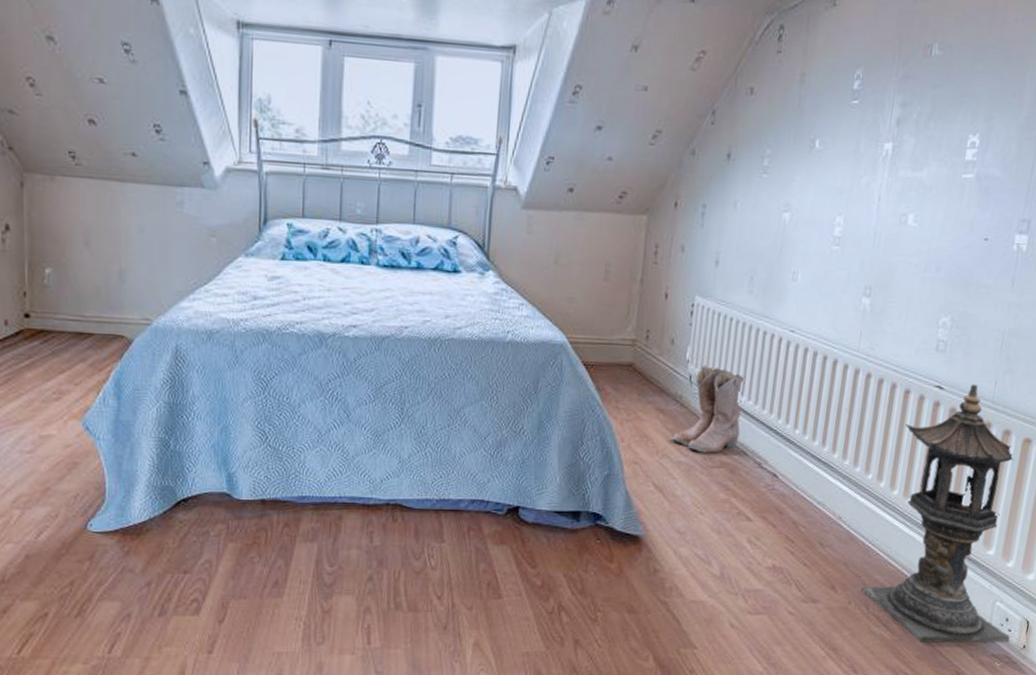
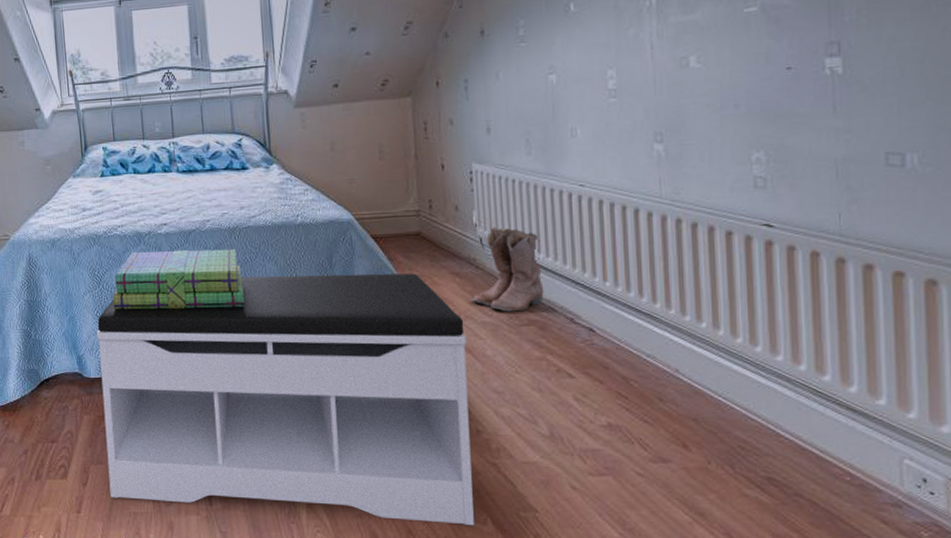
bench: none [252,395,660,663] -> present [96,273,474,526]
stack of books: none [279,355,437,430] -> present [112,249,245,310]
lantern: present [861,384,1014,643] -> none [721,218,936,509]

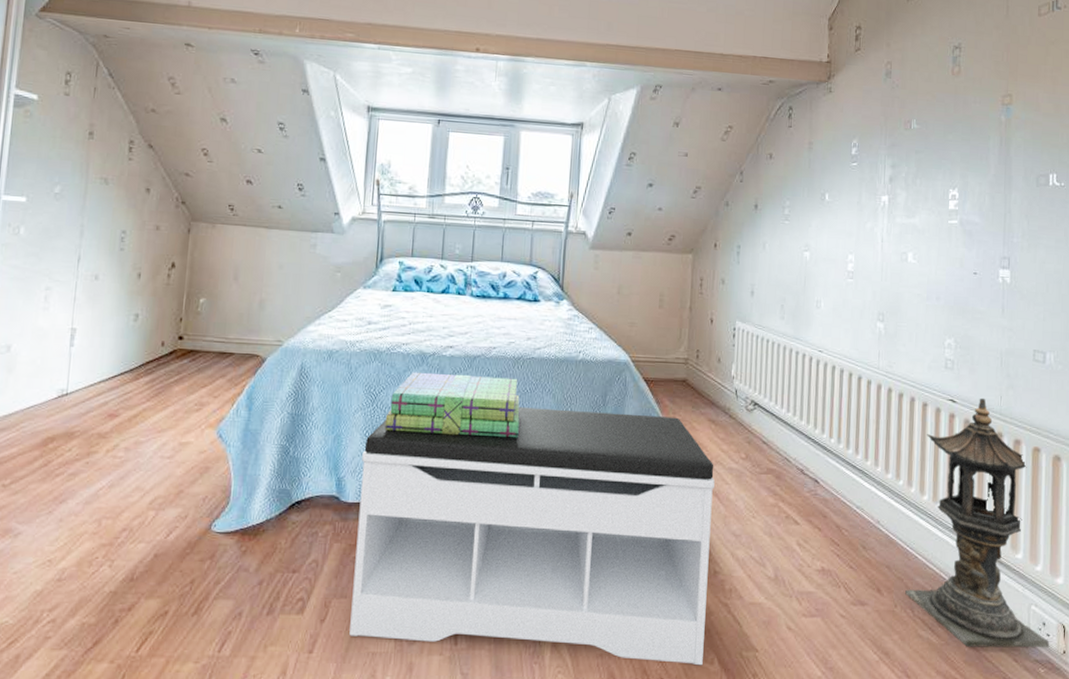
boots: present [470,226,544,312] -> none [722,380,784,460]
lantern: none [721,218,936,509] -> present [905,397,1050,648]

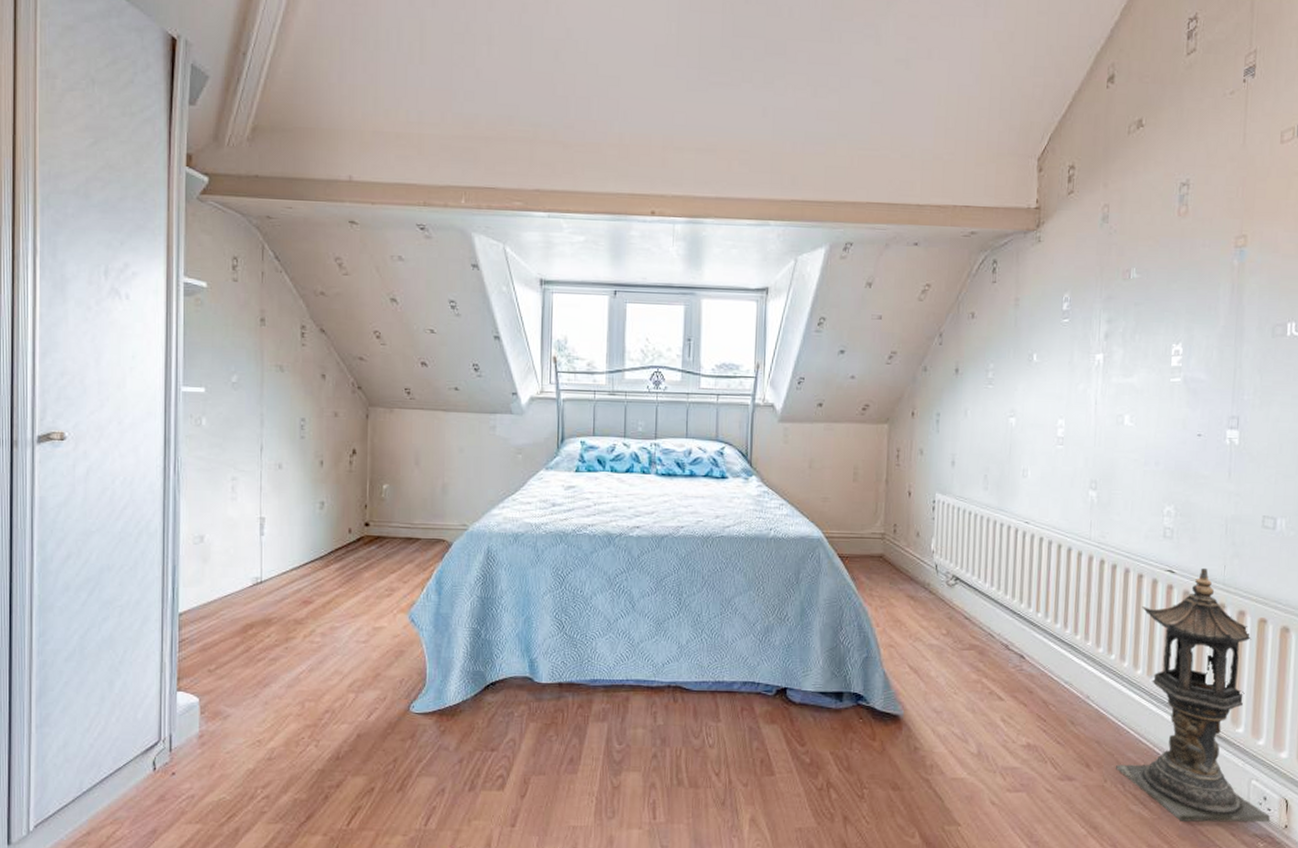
bench: present [349,407,715,666] -> none [550,586,914,839]
stack of books: present [384,372,520,438] -> none [574,553,711,618]

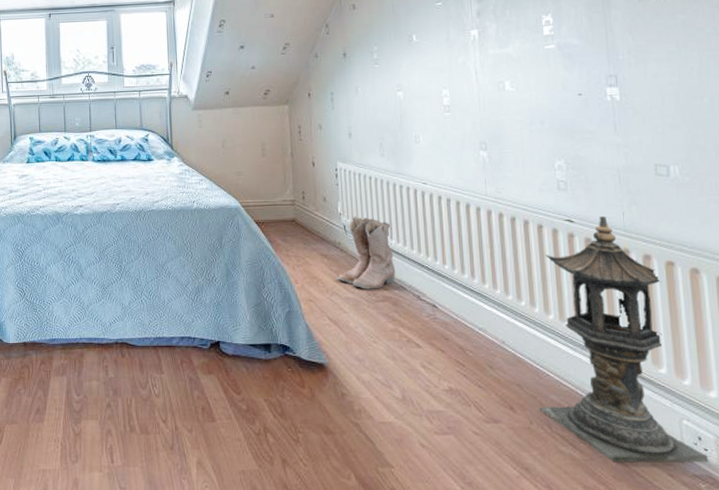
boots: none [921,554,987,636] -> present [336,216,396,289]

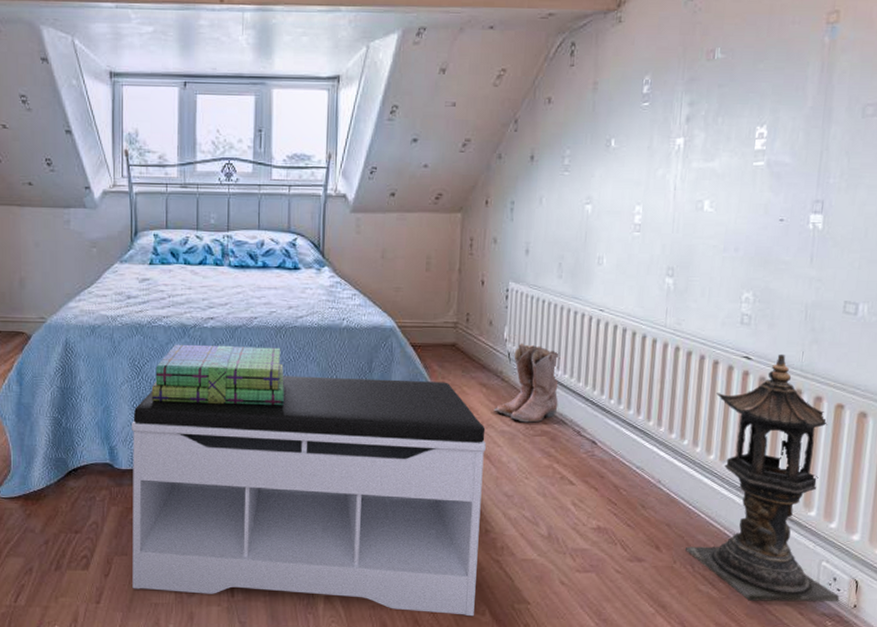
bench: none [17,253,340,481] -> present [132,376,486,617]
stack of books: none [32,229,147,282] -> present [151,344,284,406]

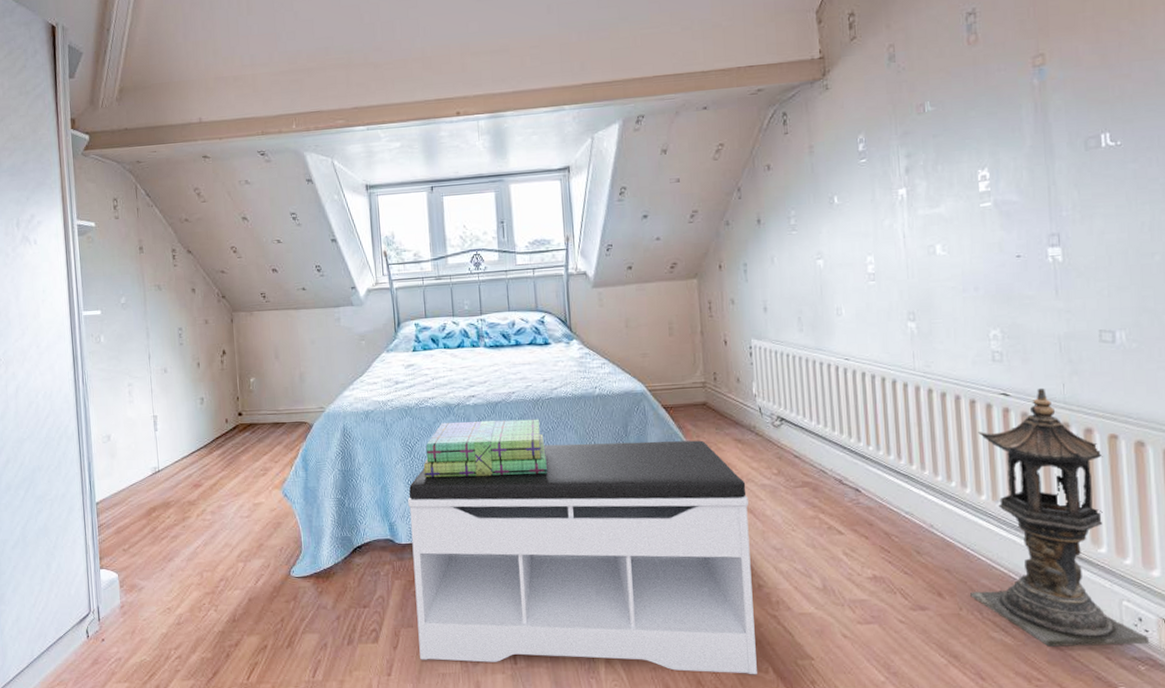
boots: present [493,343,560,423] -> none [751,397,816,475]

